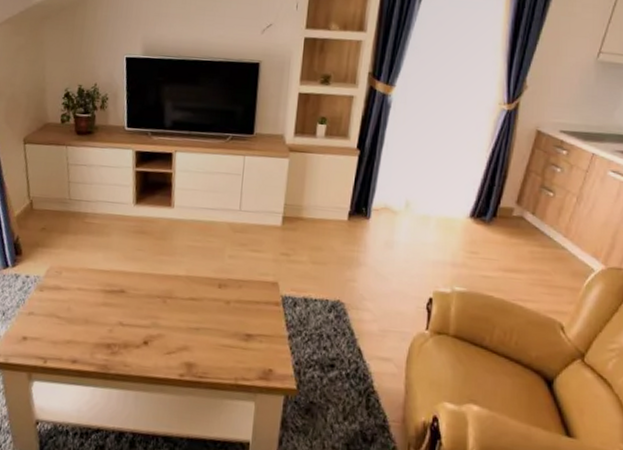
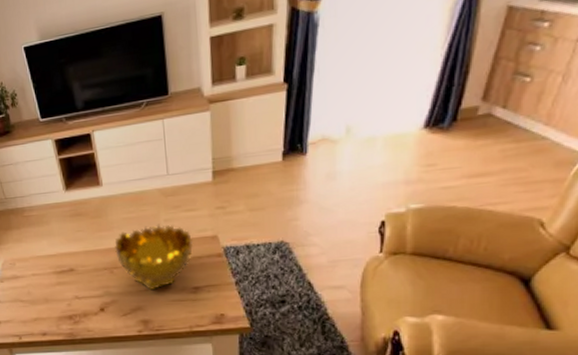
decorative bowl: none [173,258,253,330] -> present [114,224,193,291]

